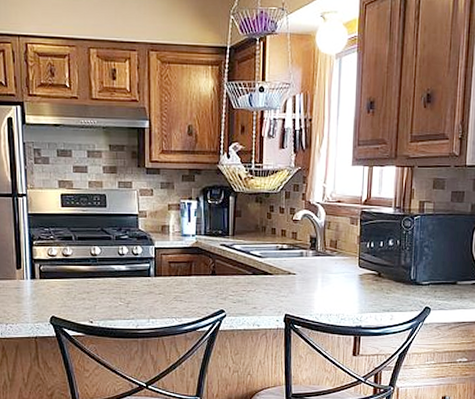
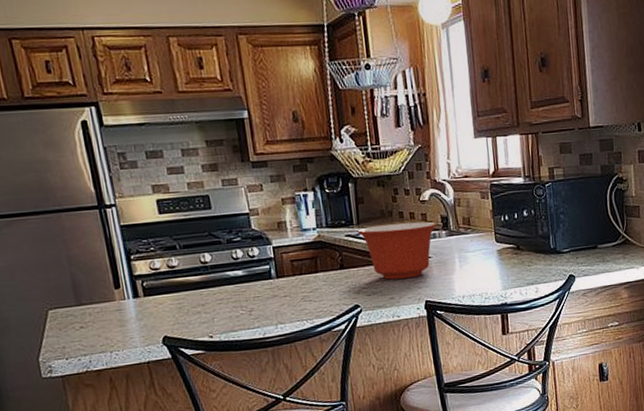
mixing bowl: none [232,239,305,291] -> present [357,221,436,280]

